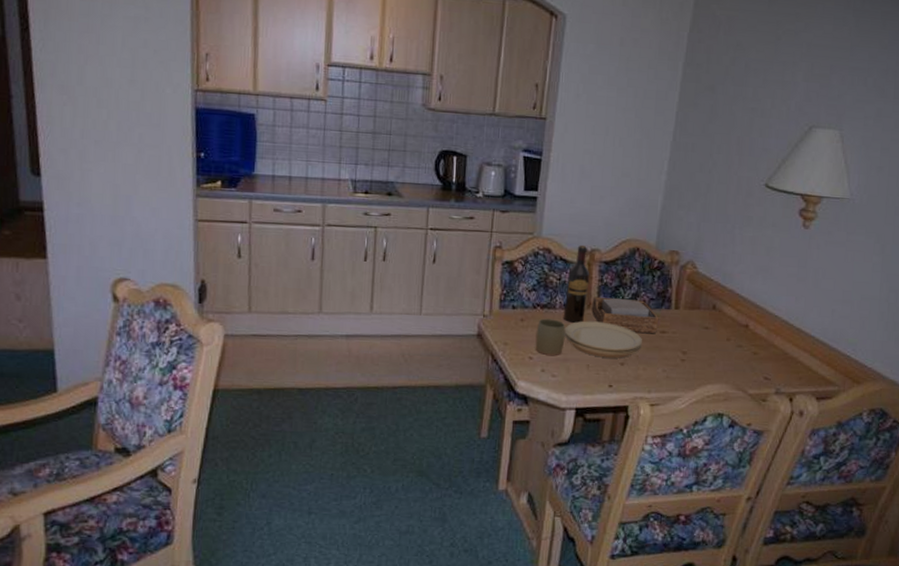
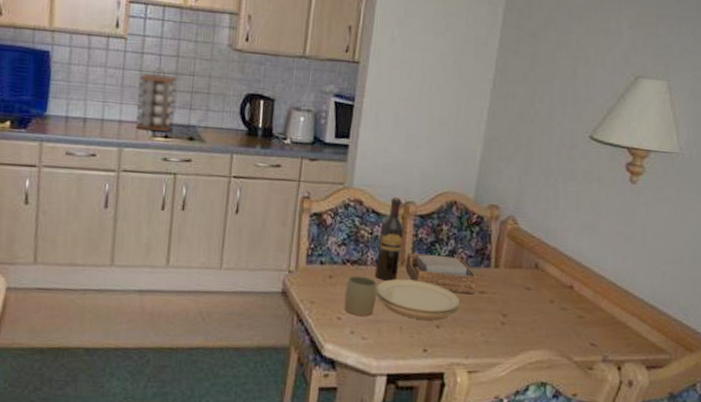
spice rack: none [338,127,375,188] -> present [136,68,177,132]

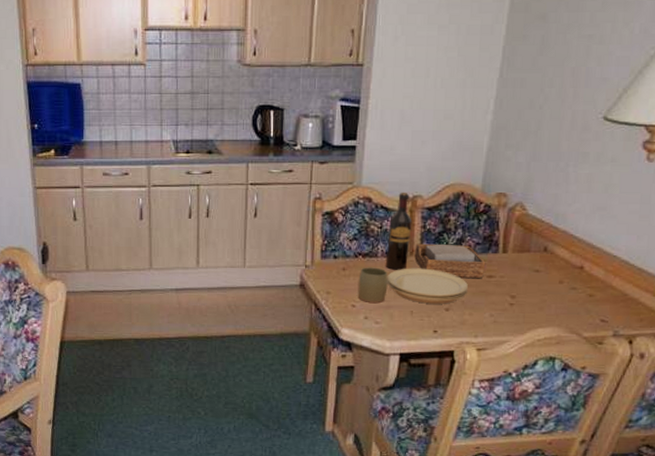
spice rack: present [136,68,177,132] -> none [160,89,194,148]

